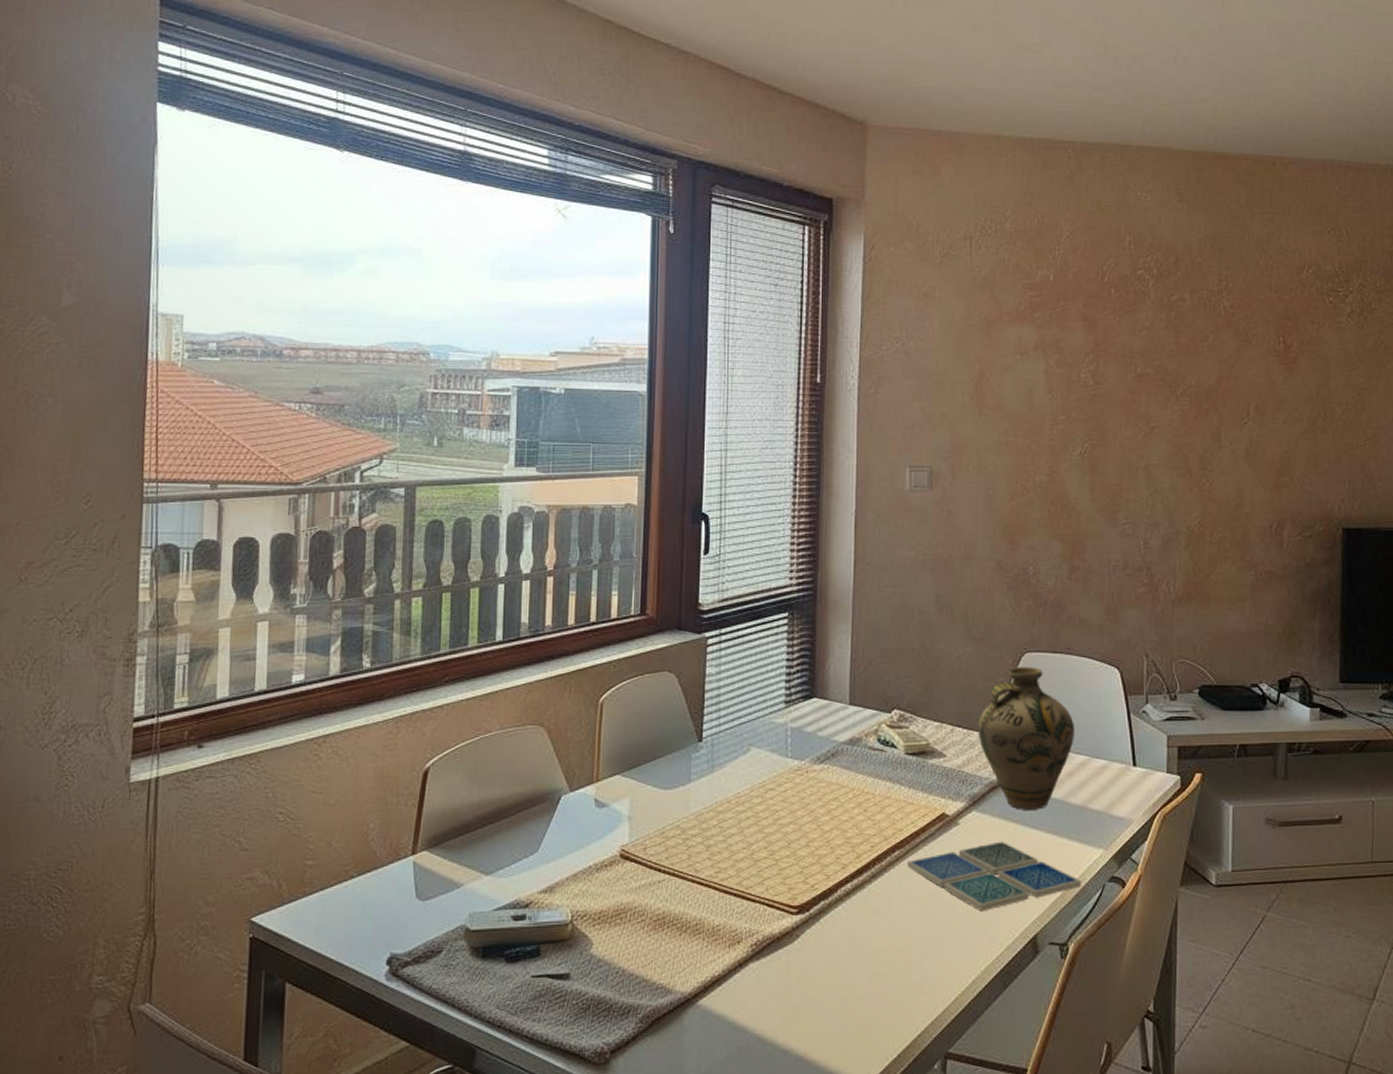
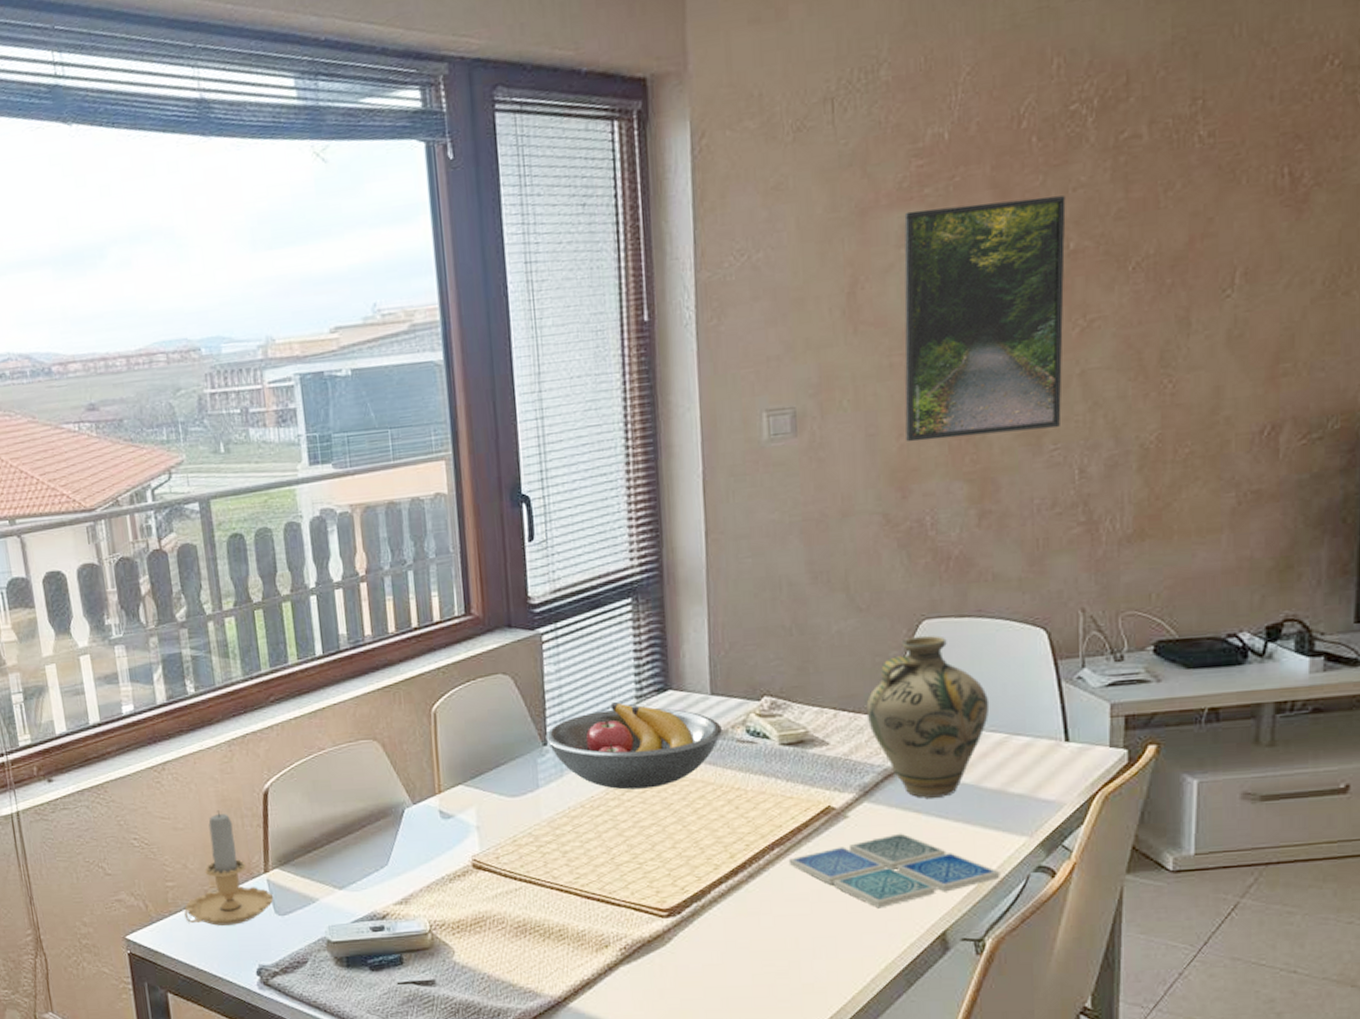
candle: none [320,787,418,909] -> present [184,810,274,926]
fruit bowl: none [701,704,857,788] -> present [545,701,722,790]
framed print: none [1016,328,1134,506] -> present [904,195,1066,442]

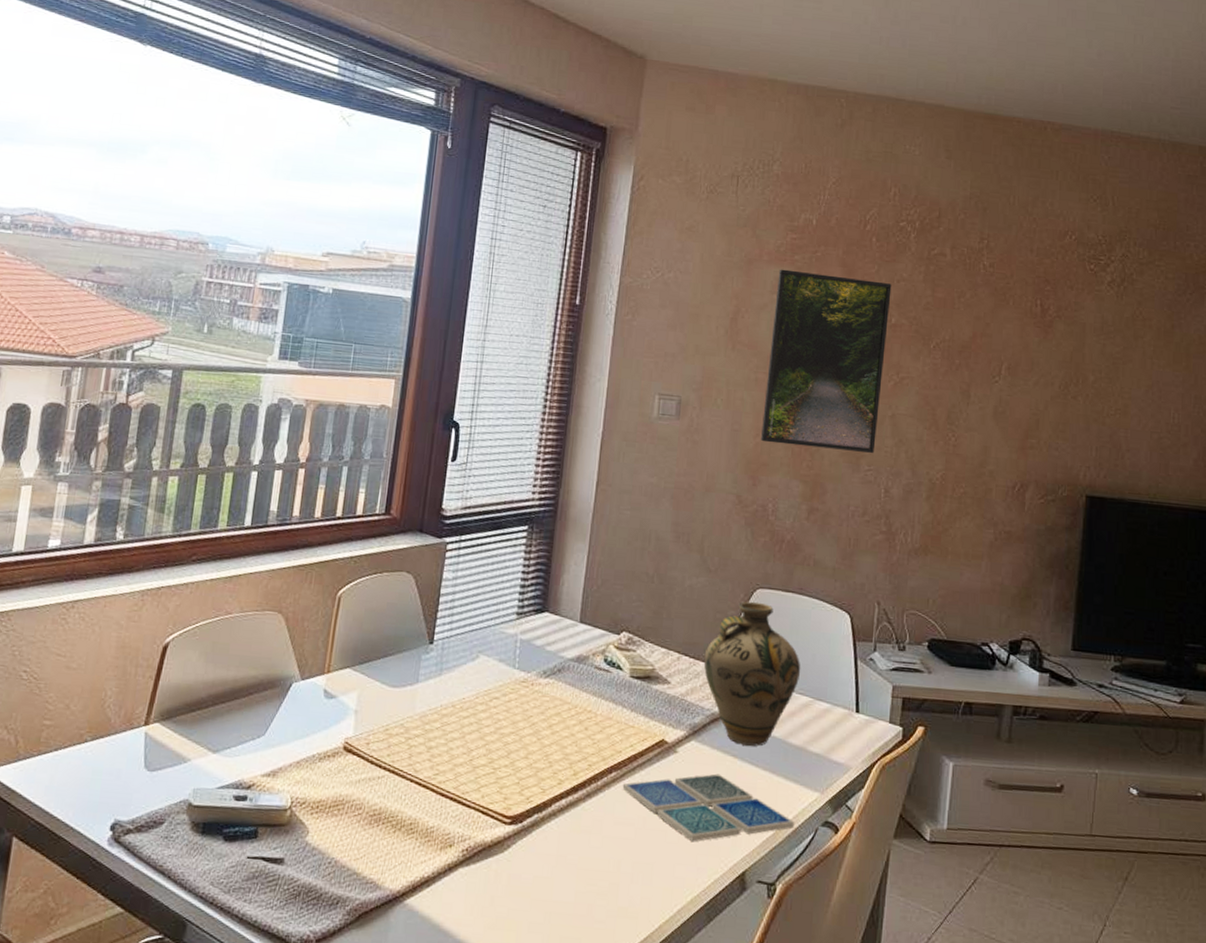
candle: present [184,810,274,926] -> none [53,656,148,775]
fruit bowl: present [545,701,722,790] -> none [433,614,585,699]

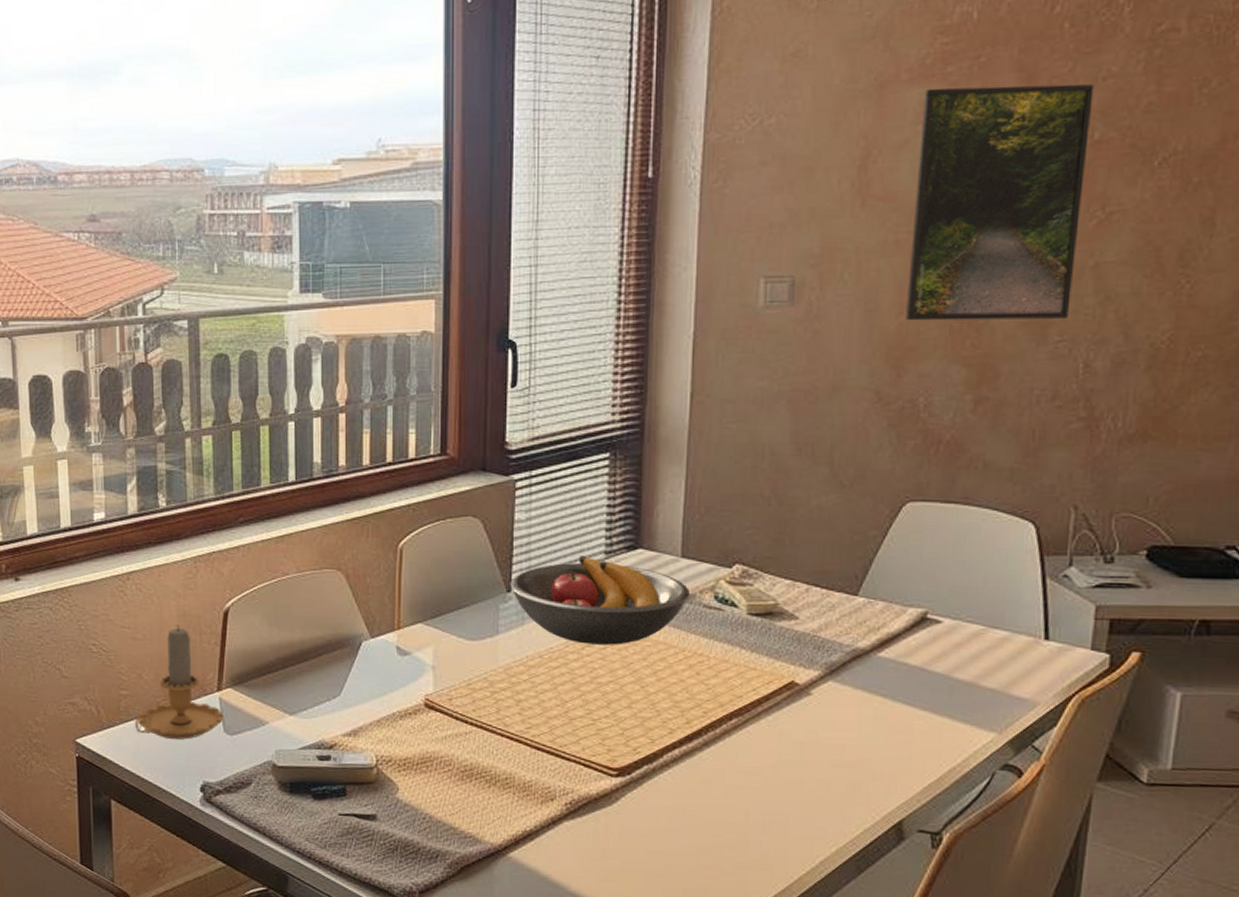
candle: none [53,656,148,775] -> present [135,624,224,740]
fruit bowl: none [433,614,585,699] -> present [510,554,690,645]
drink coaster: present [622,773,795,842] -> none [746,716,965,791]
jug: present [703,602,801,746] -> none [839,518,969,684]

